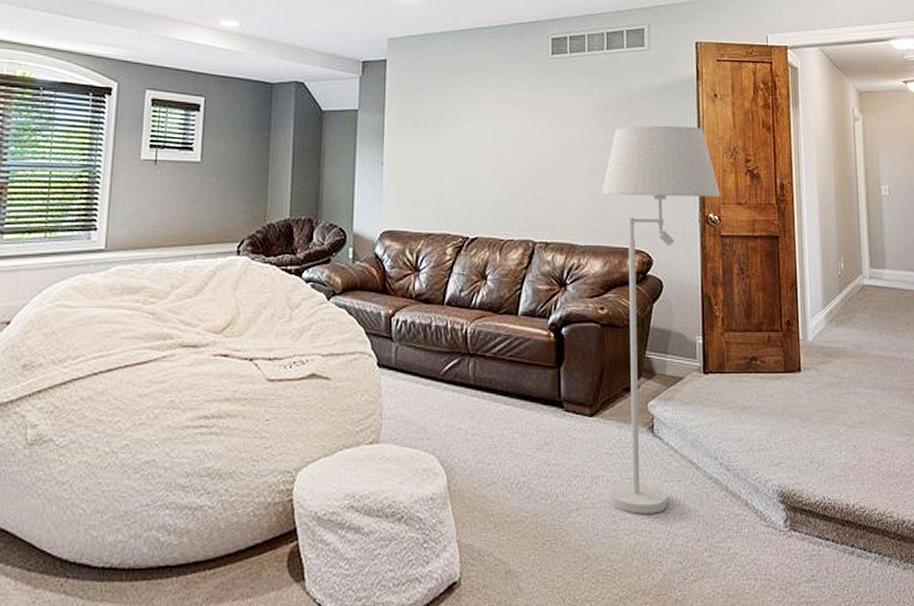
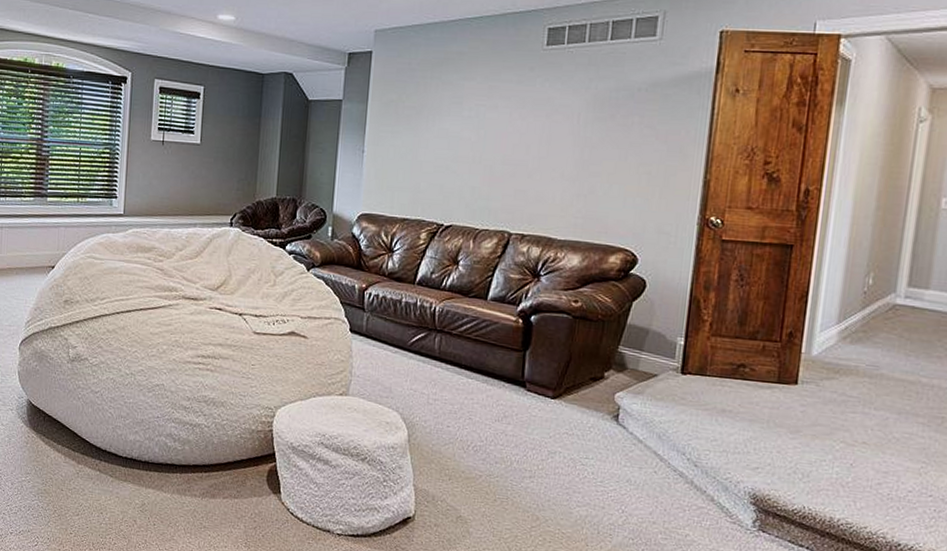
floor lamp: present [602,125,721,514] -> none [561,122,728,493]

